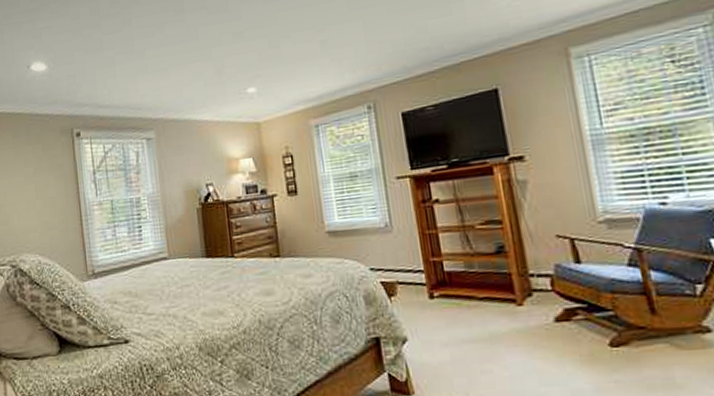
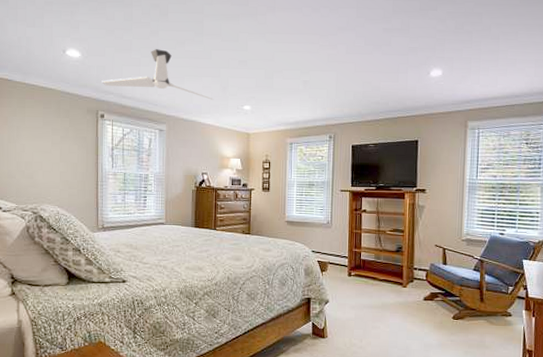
ceiling fan: none [73,40,209,98] -> present [102,49,214,100]

